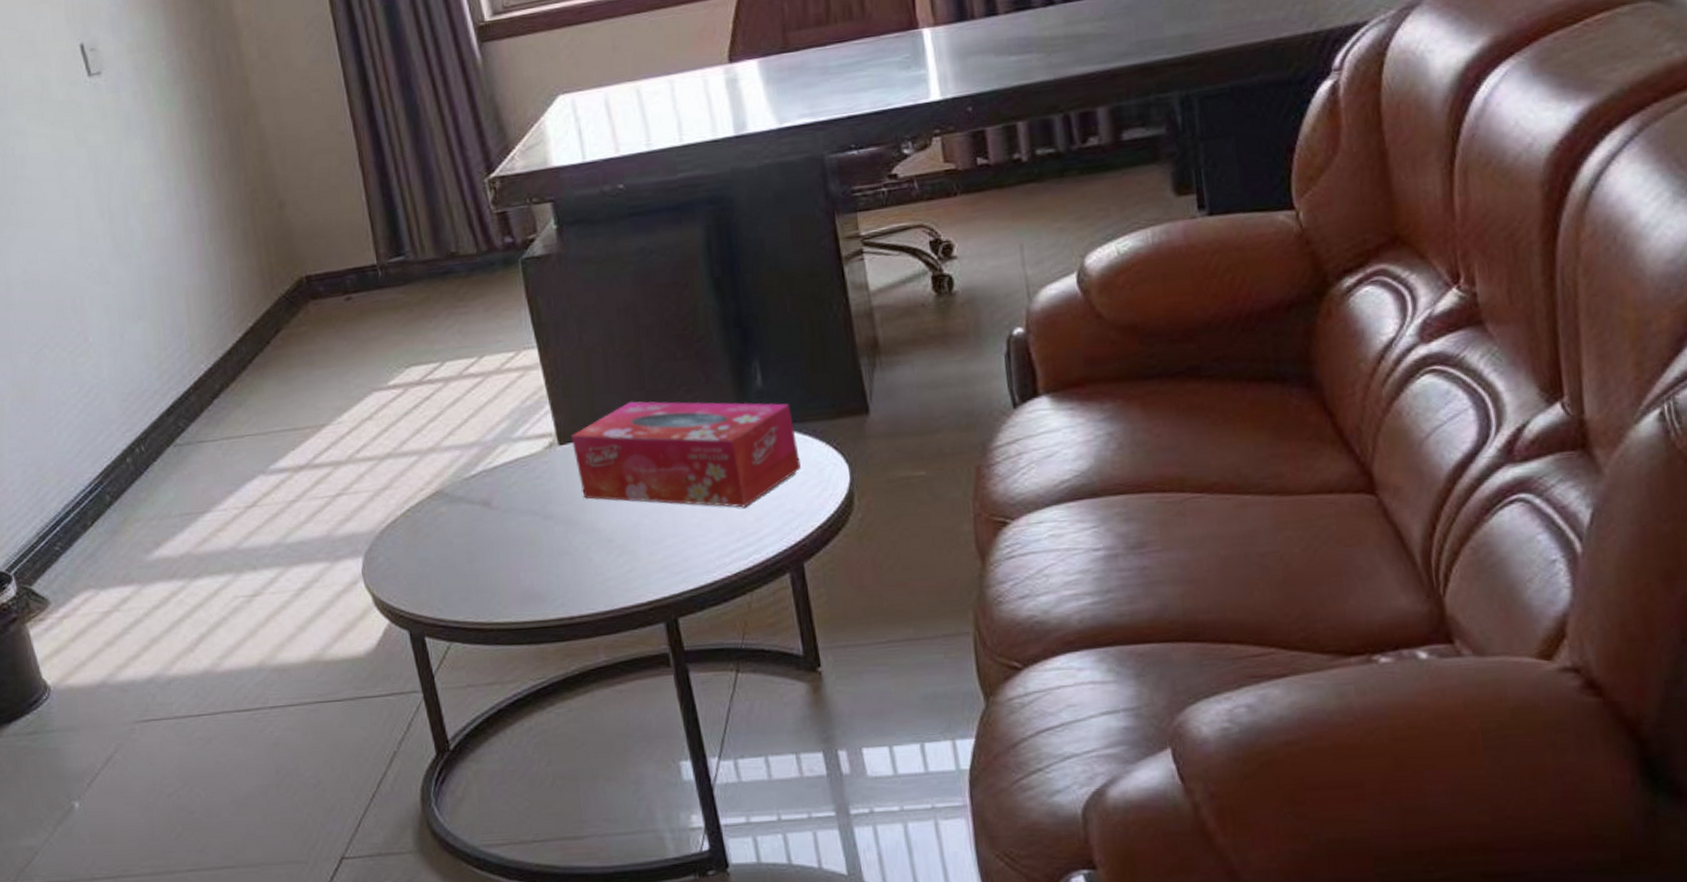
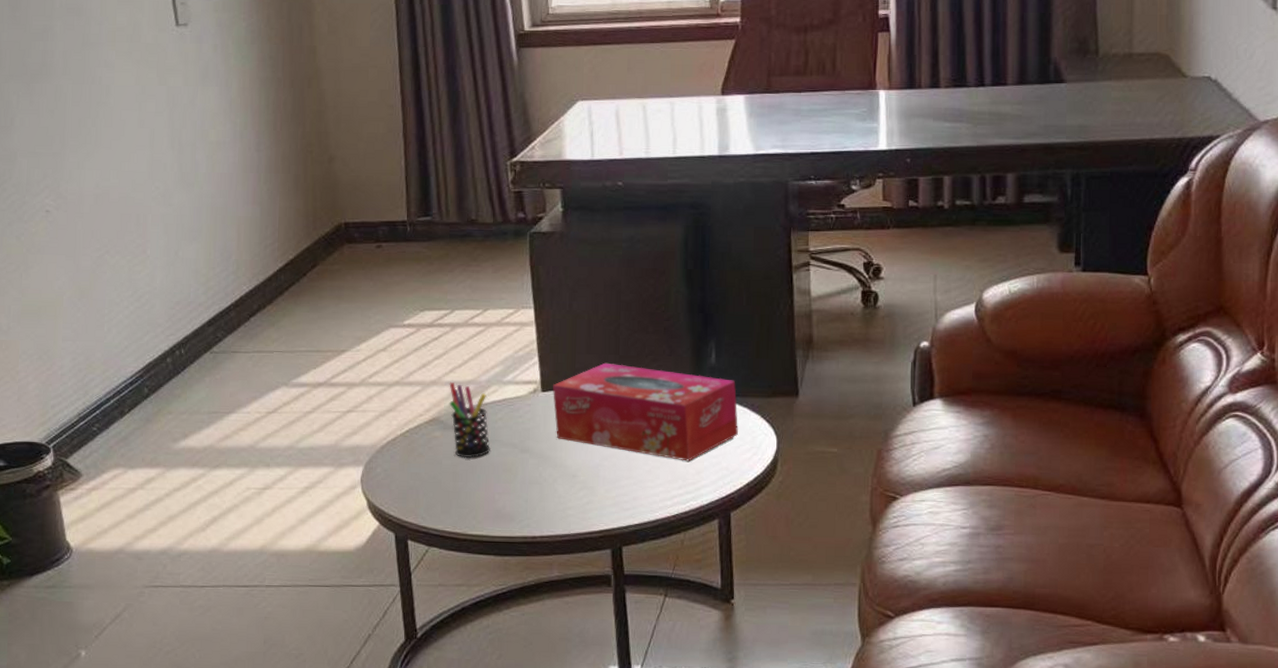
pen holder: none [449,447,509,534] -> present [448,382,491,459]

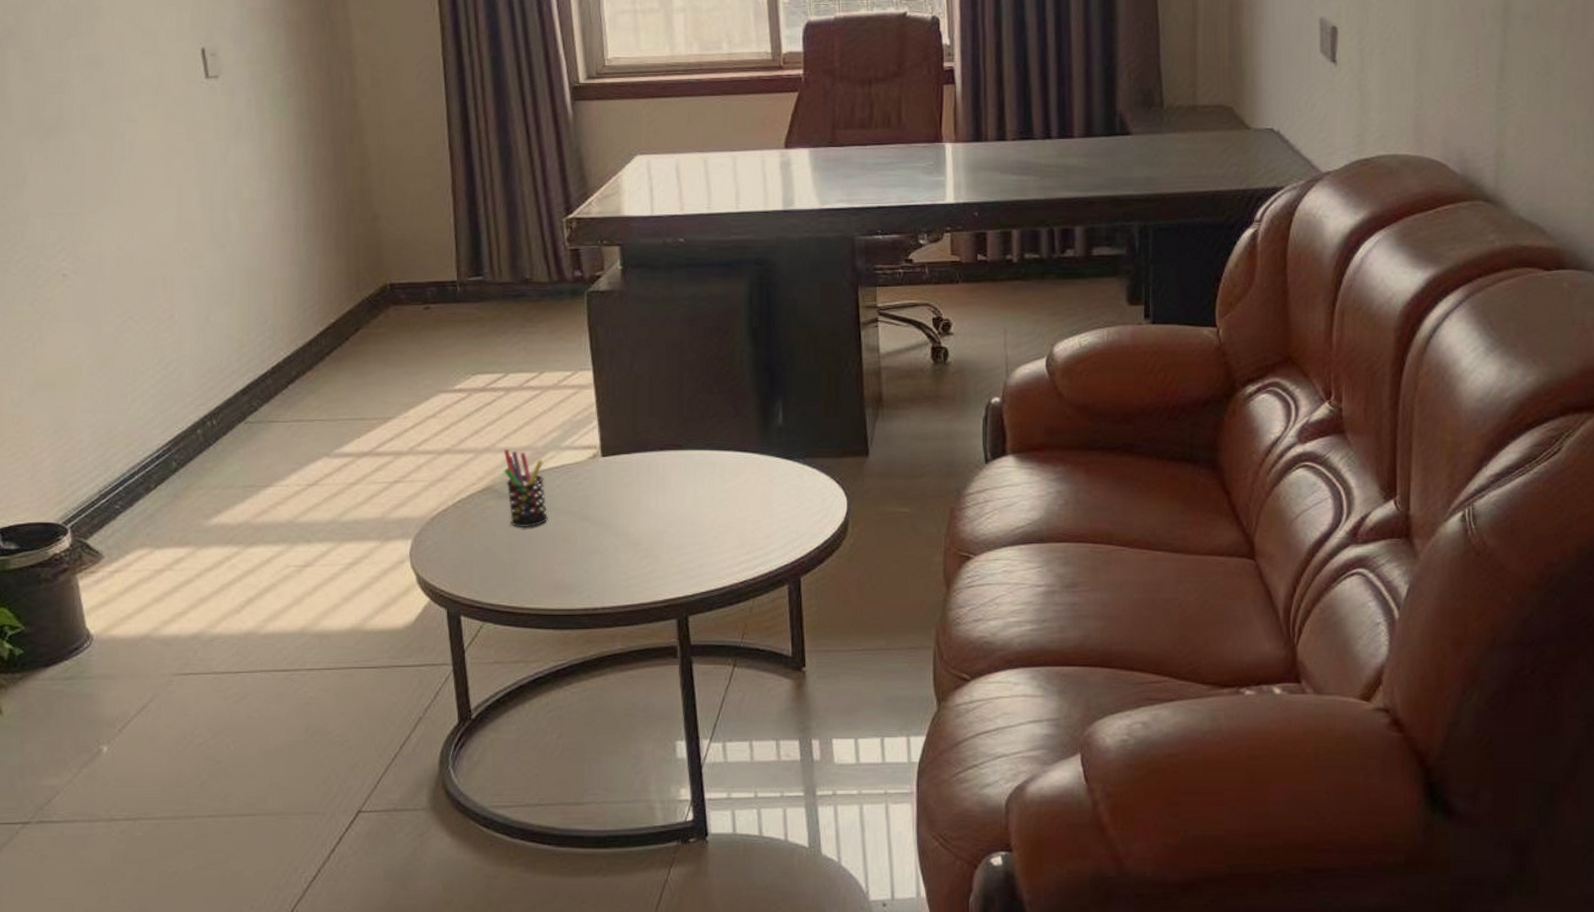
tissue box: present [553,362,738,461] -> none [613,425,807,526]

